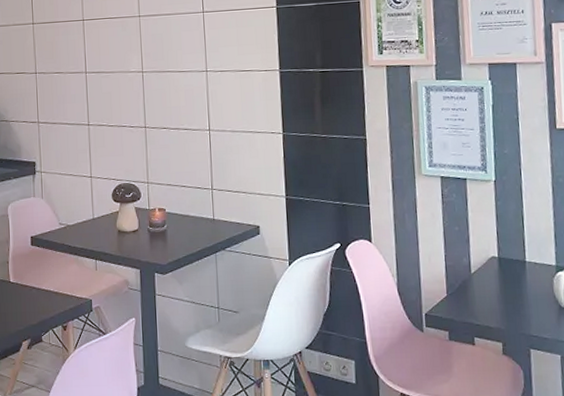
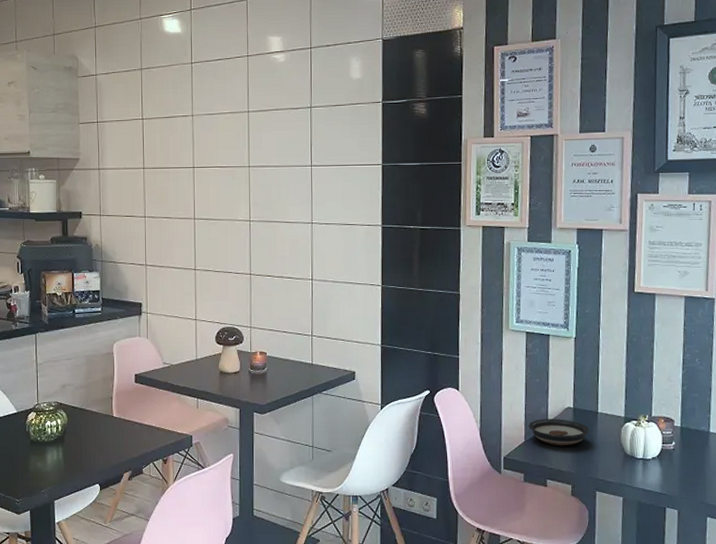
saucer: none [450,270,518,300] -> present [529,419,590,446]

